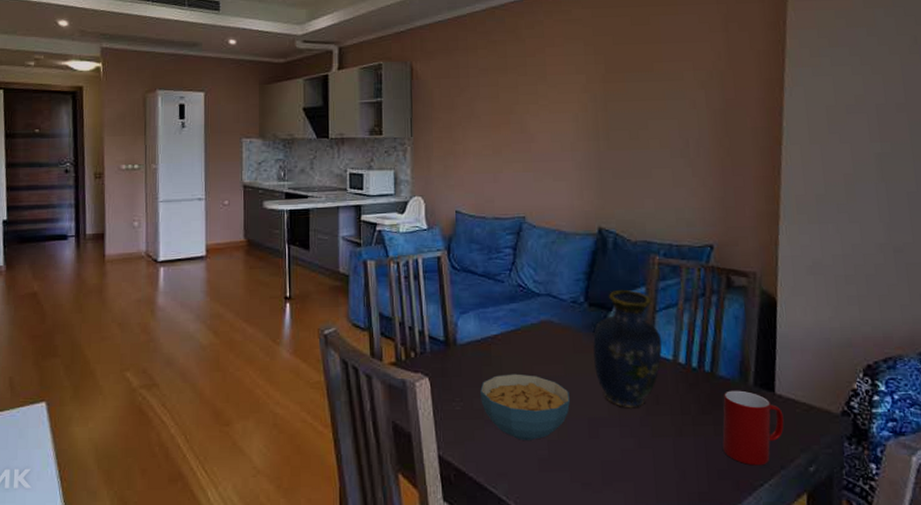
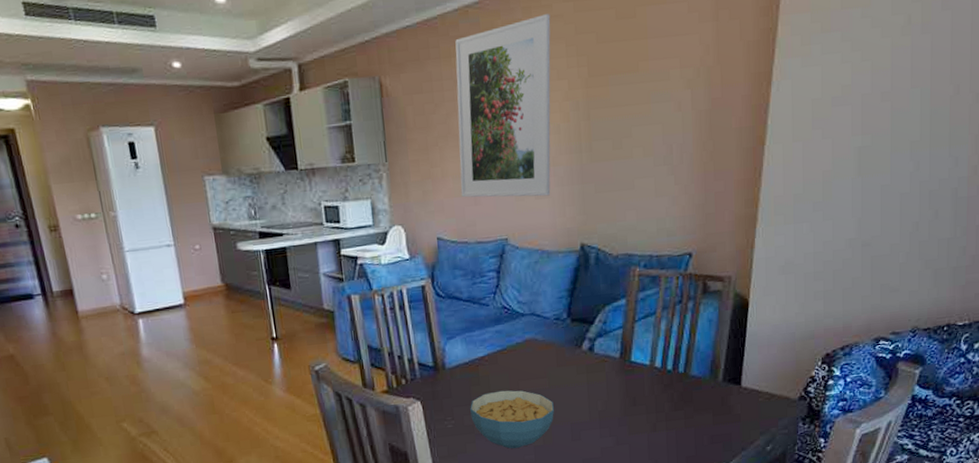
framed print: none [480,18,570,179] -> present [455,14,551,198]
vase: present [593,289,663,408] -> none [575,303,641,412]
cup: present [722,390,784,466] -> none [692,386,748,451]

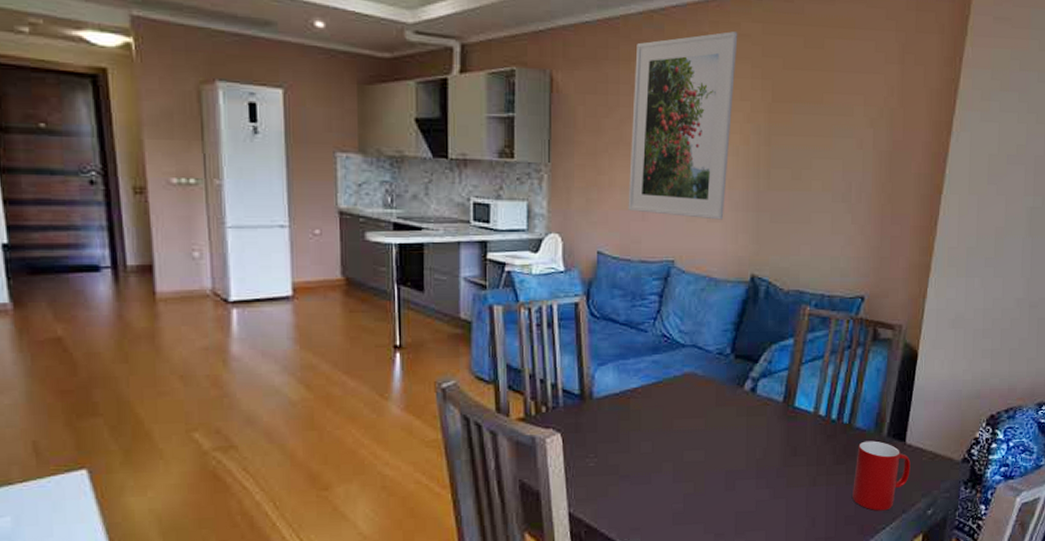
cereal bowl: present [470,390,554,449] -> none [616,428,709,496]
cup: none [692,386,748,451] -> present [852,441,911,511]

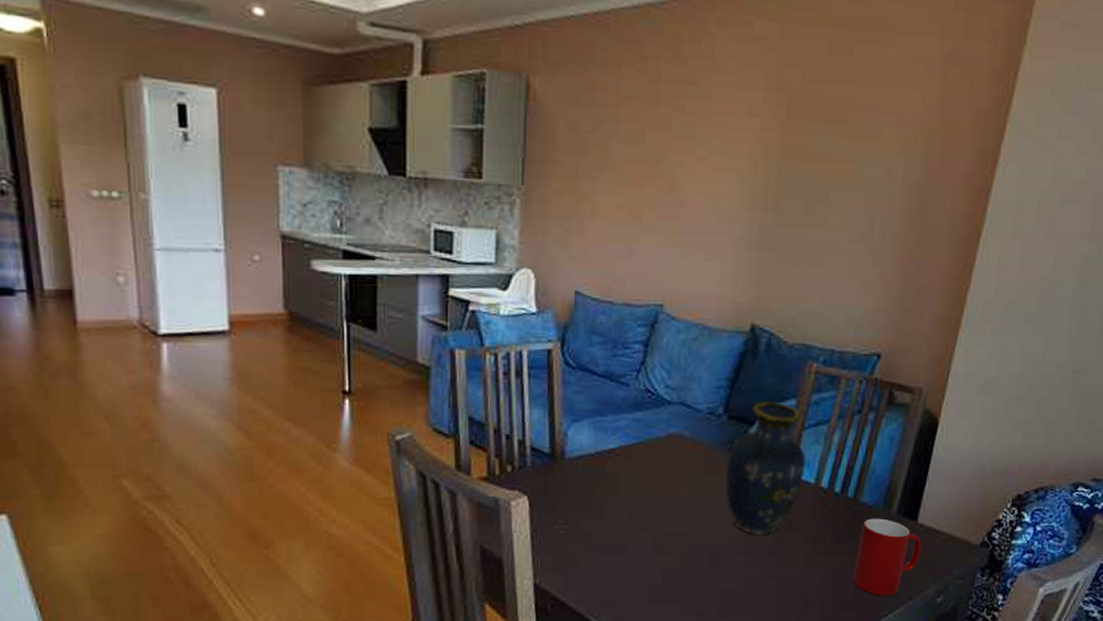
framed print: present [628,31,738,220] -> none [612,32,751,259]
vase: none [735,341,805,461] -> present [725,401,806,535]

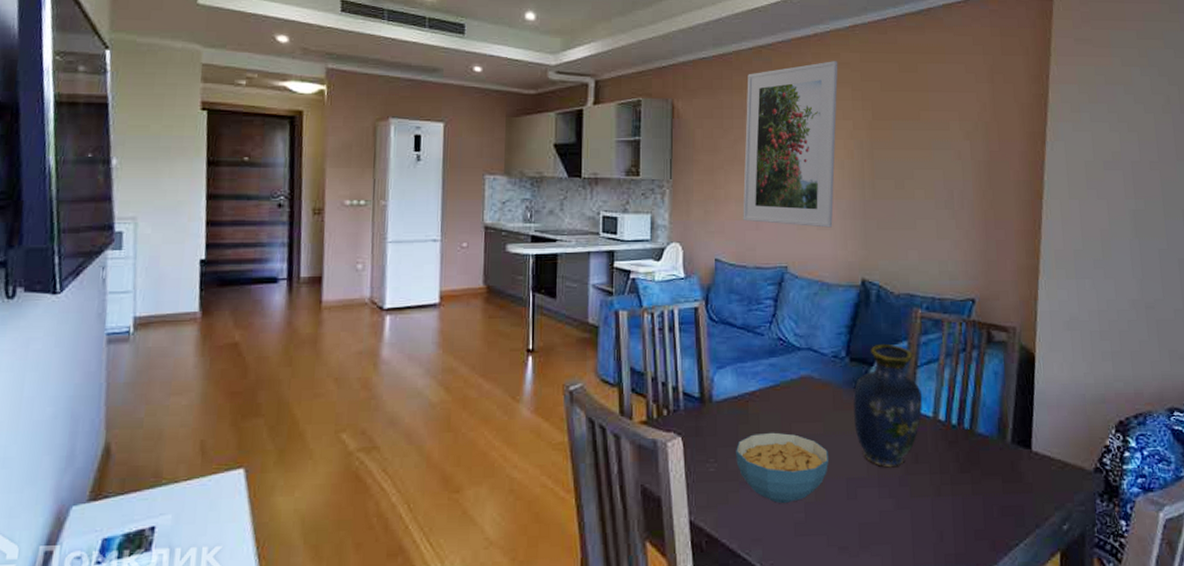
cereal bowl: none [589,494,693,569] -> present [736,432,828,504]
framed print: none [612,32,751,259] -> present [742,61,838,228]
cup: present [852,518,922,596] -> none [980,447,1040,525]

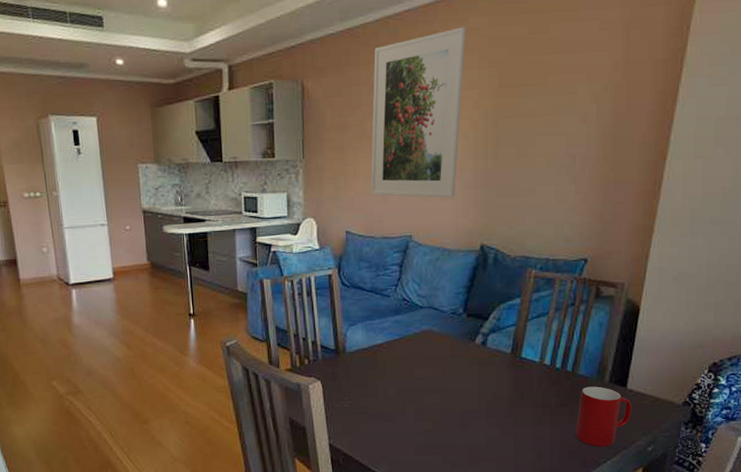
cereal bowl: present [736,432,828,504] -> none [366,376,445,431]
vase: present [853,343,923,468] -> none [468,301,531,403]
cup: none [980,447,1040,525] -> present [575,386,632,447]

